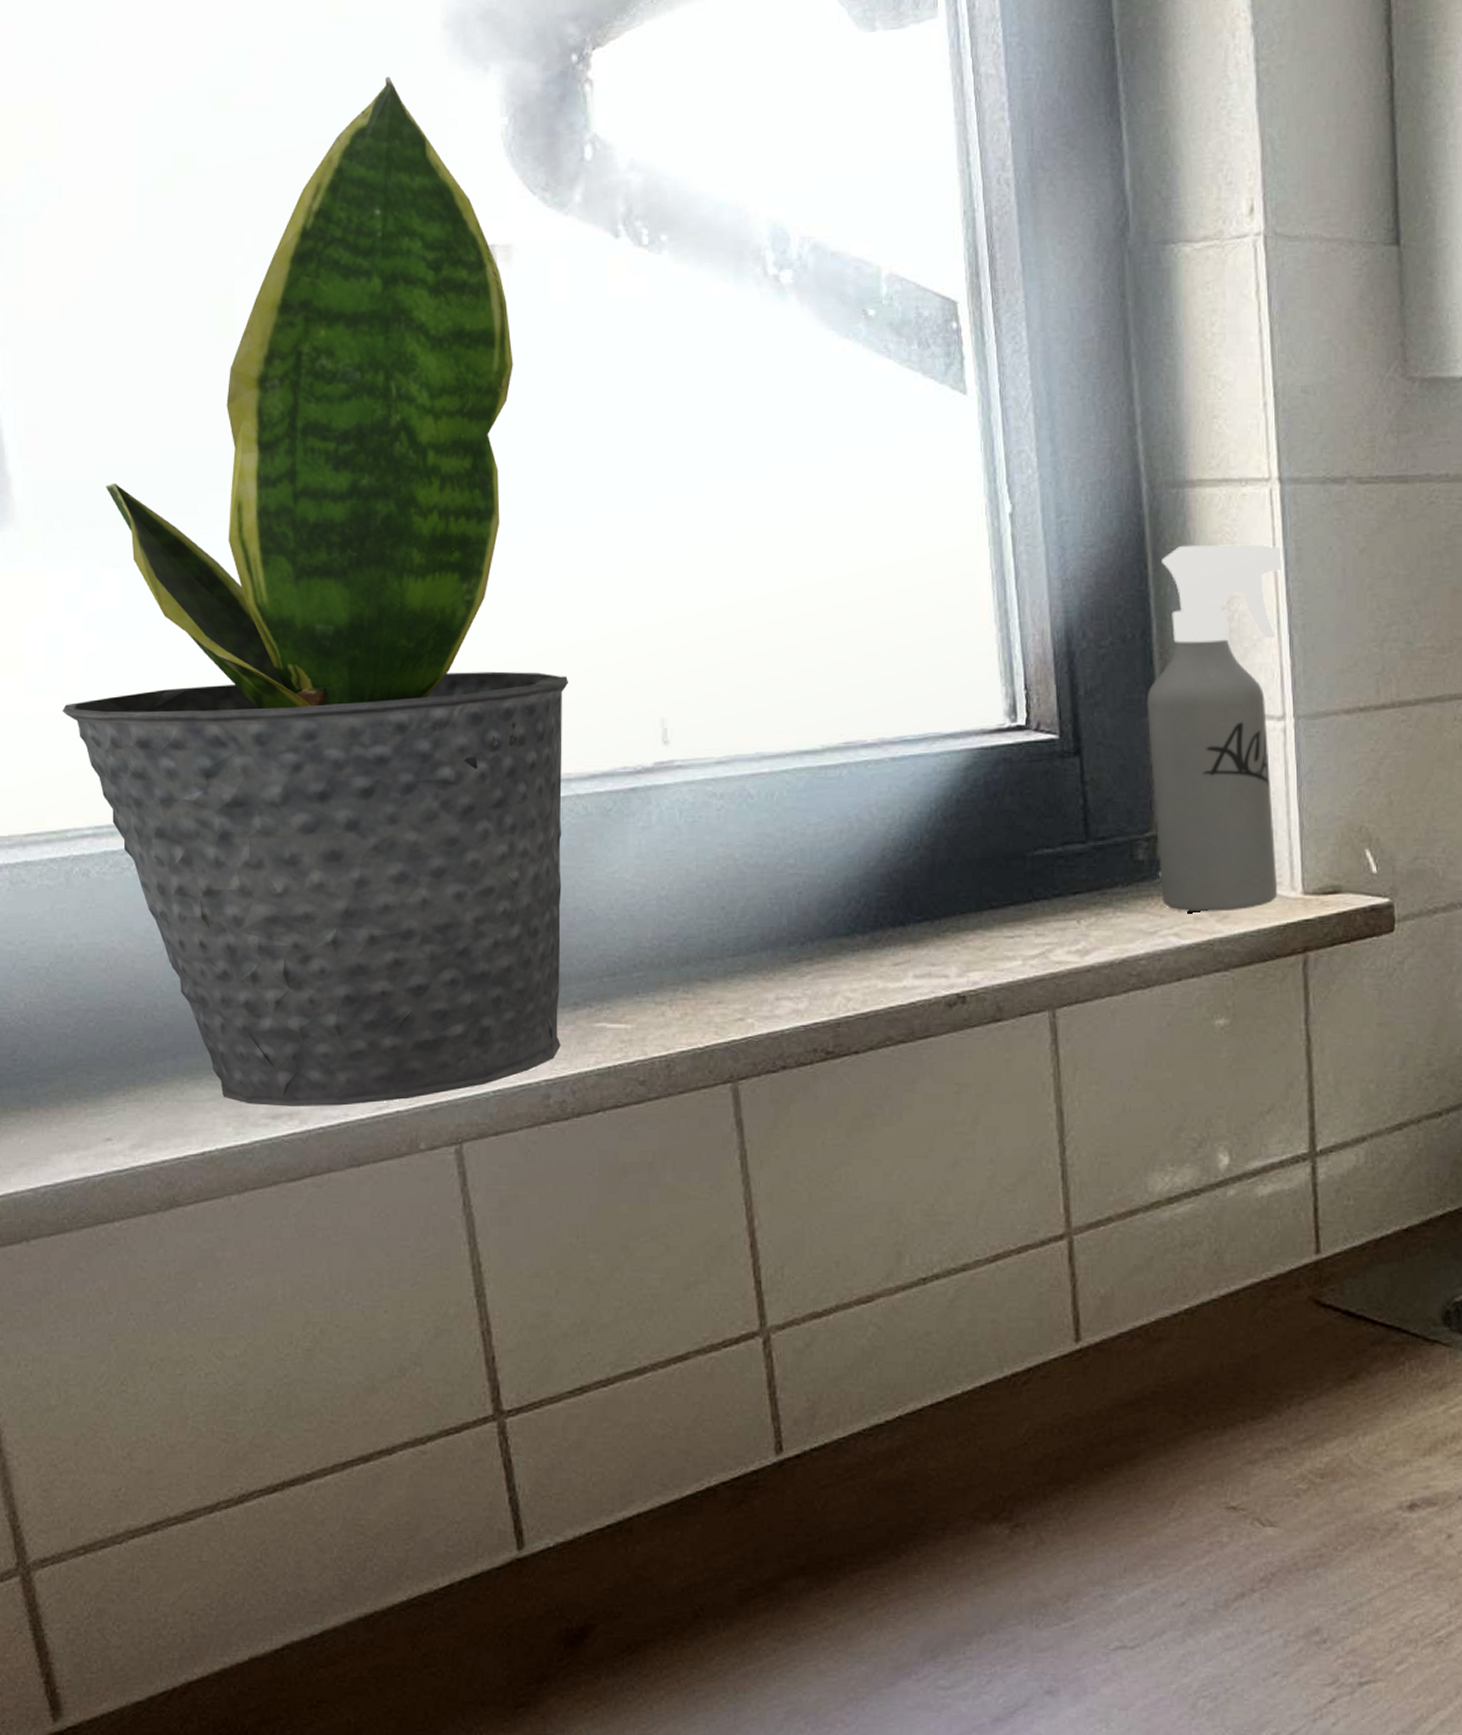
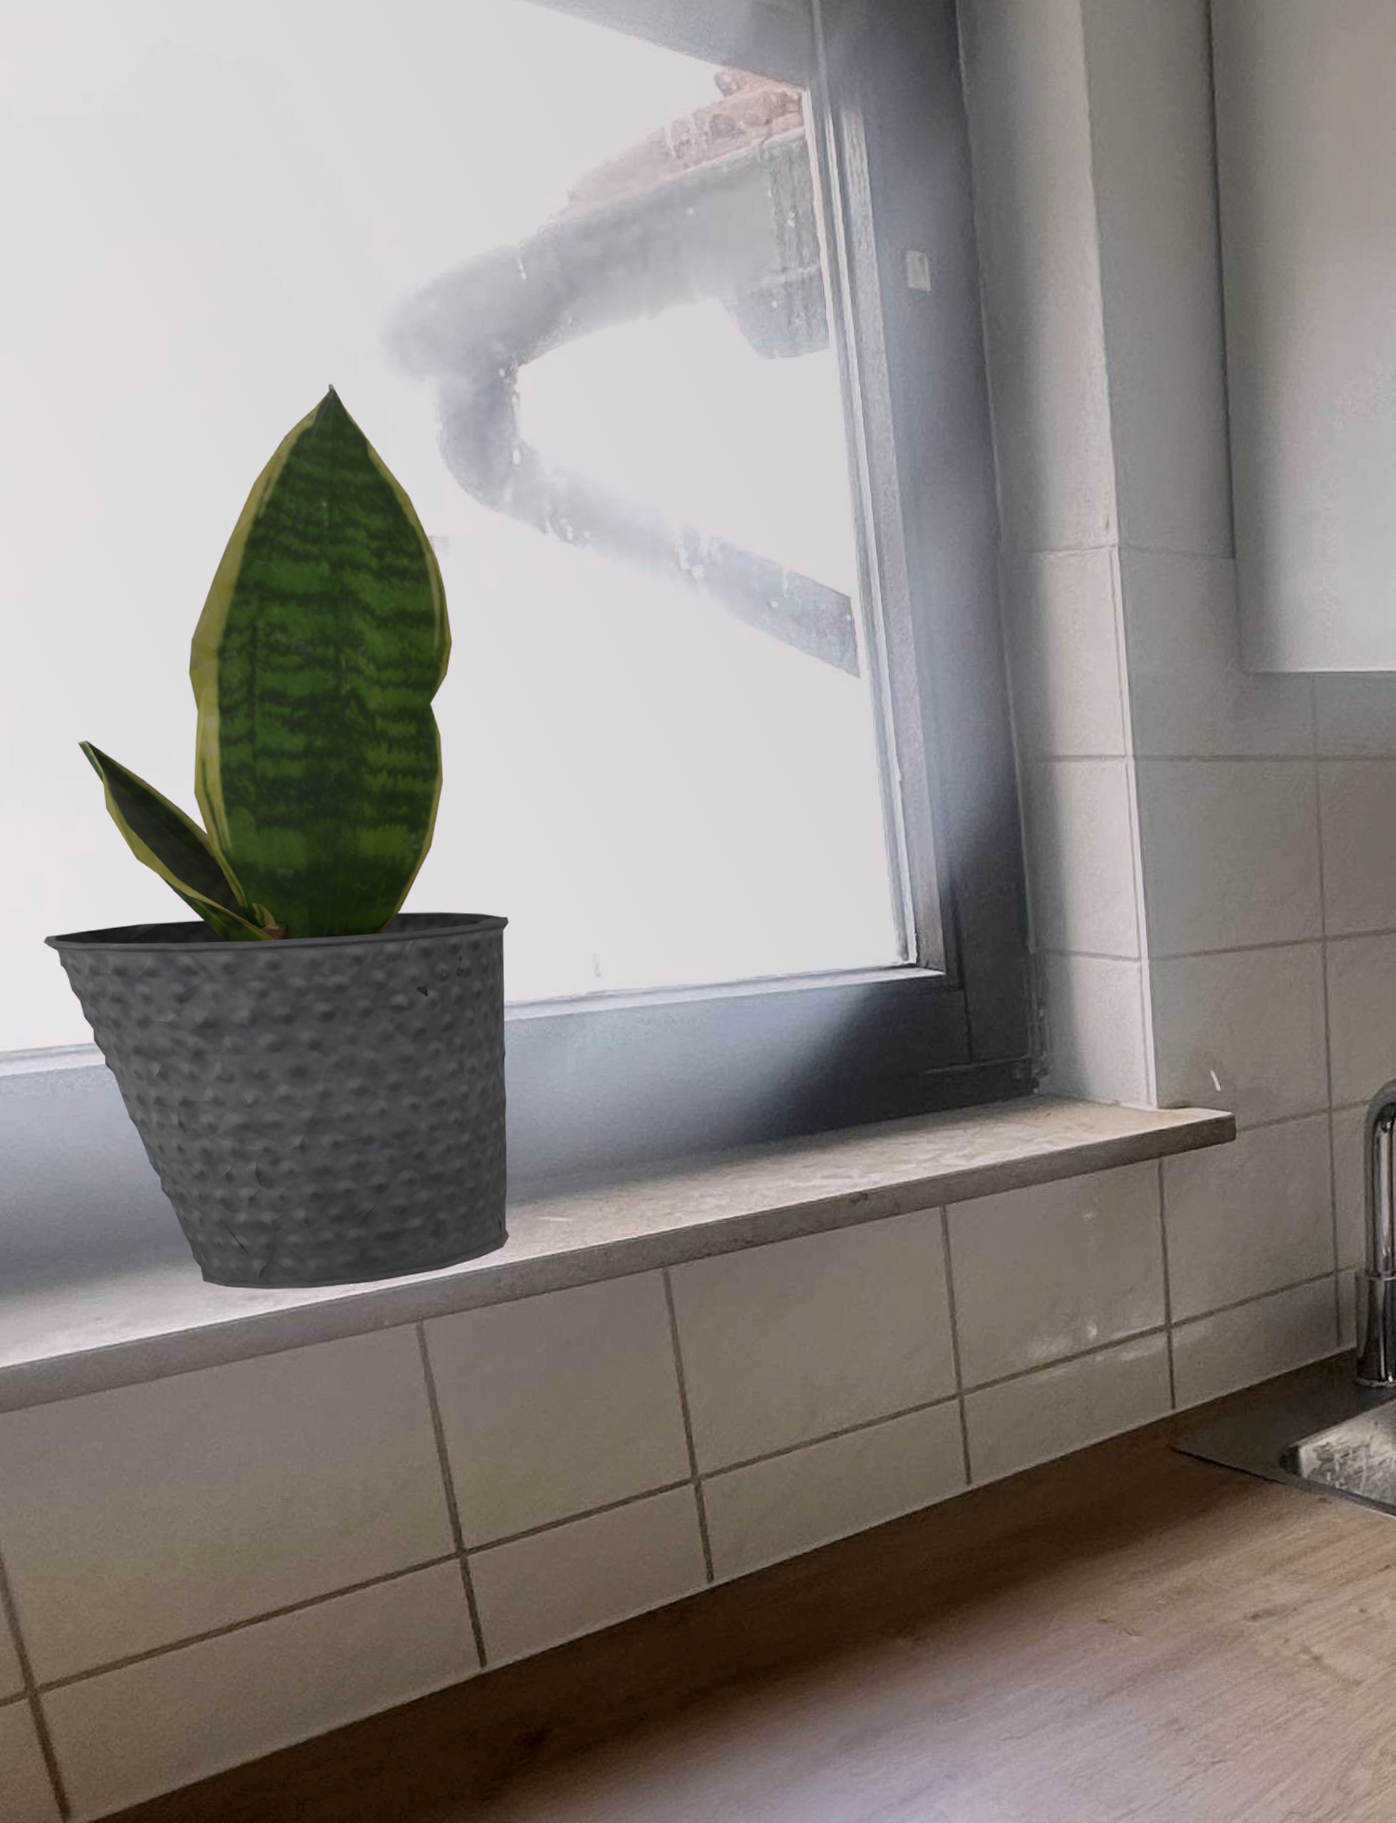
spray bottle: present [1146,544,1282,912] -> none [1021,811,1137,1123]

